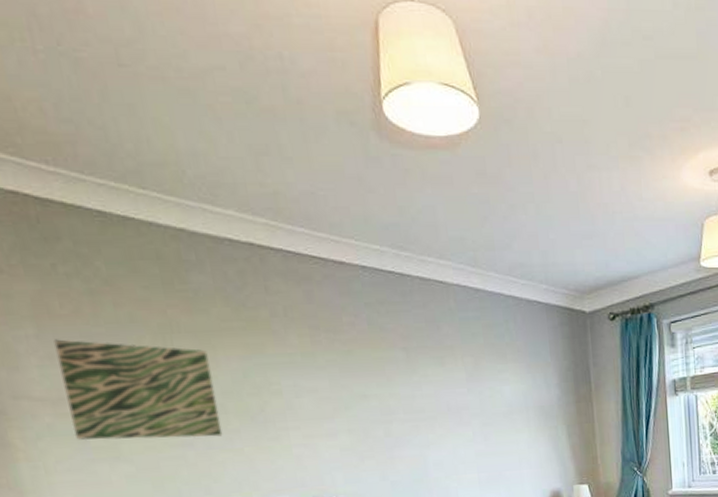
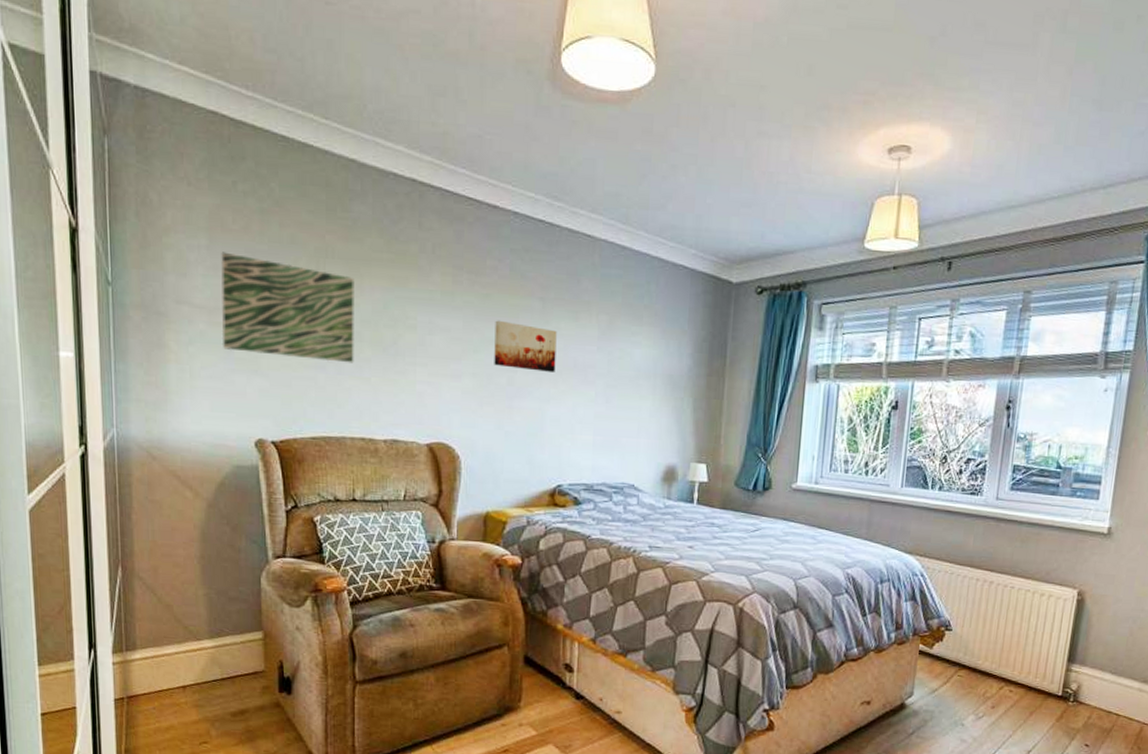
wall art: none [362,374,430,420] -> present [494,320,557,372]

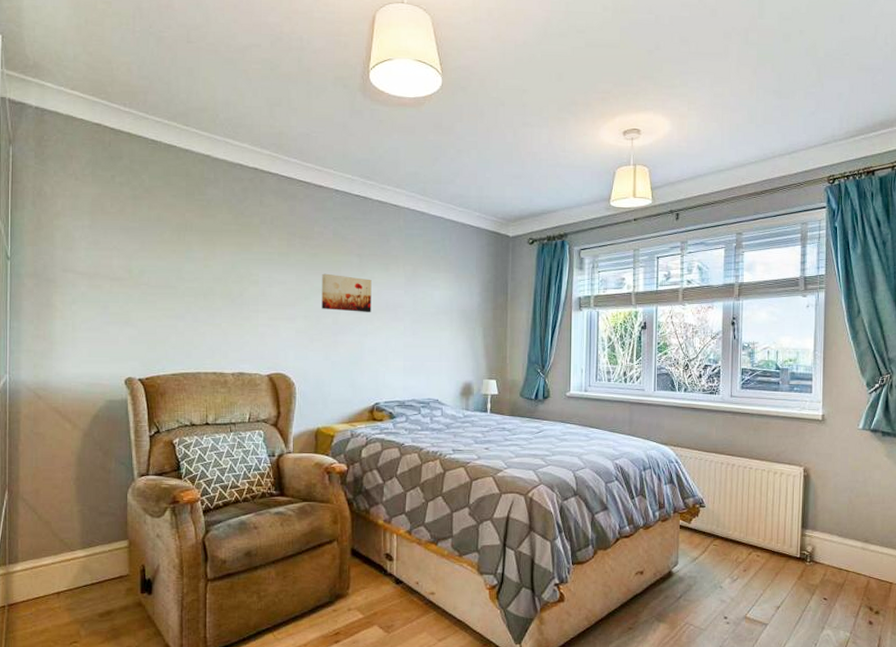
wall art: present [221,251,354,363] -> none [99,230,208,313]

